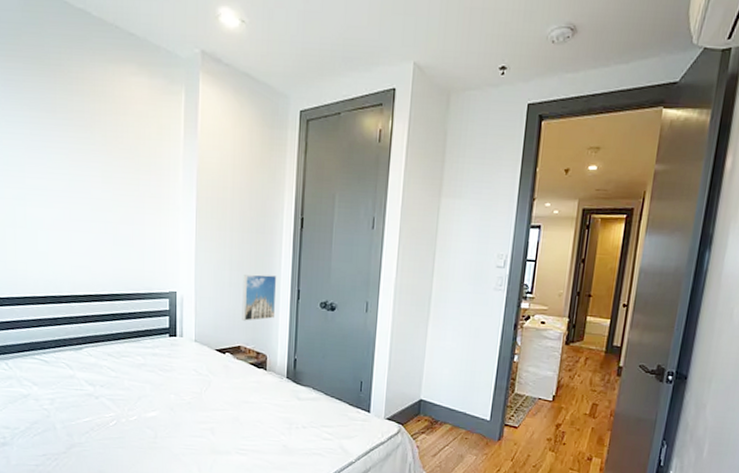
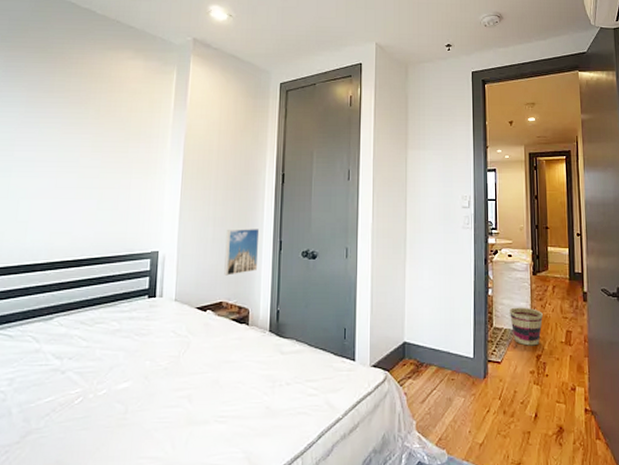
basket: none [533,375,570,415] -> present [510,307,543,346]

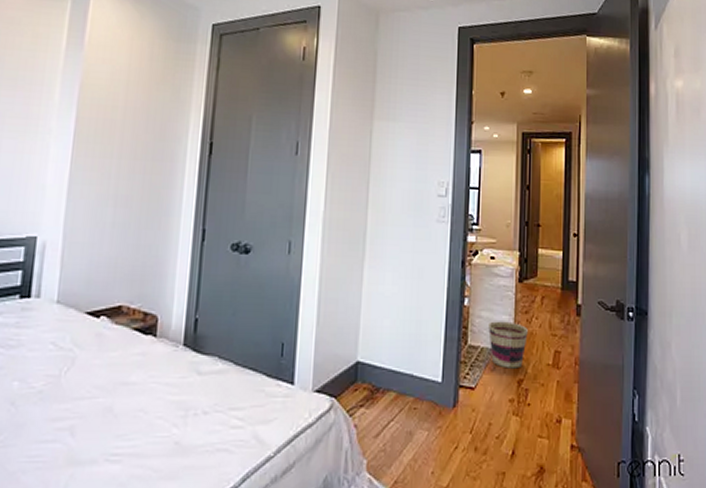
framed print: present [224,229,260,276] -> none [126,211,177,272]

